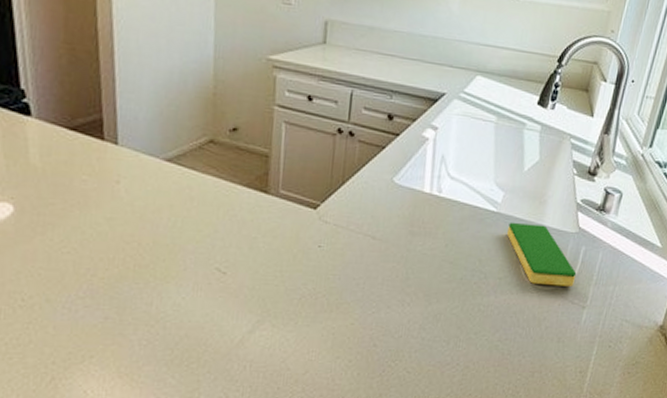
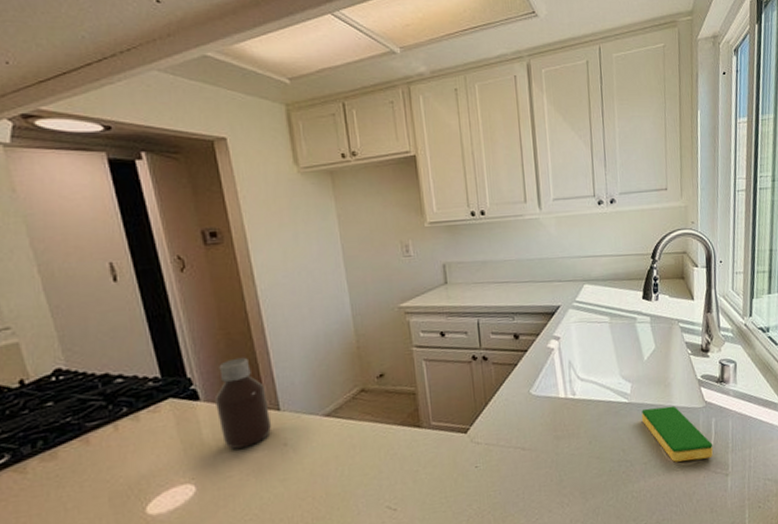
bottle: none [47,77,107,177] -> present [214,357,272,449]

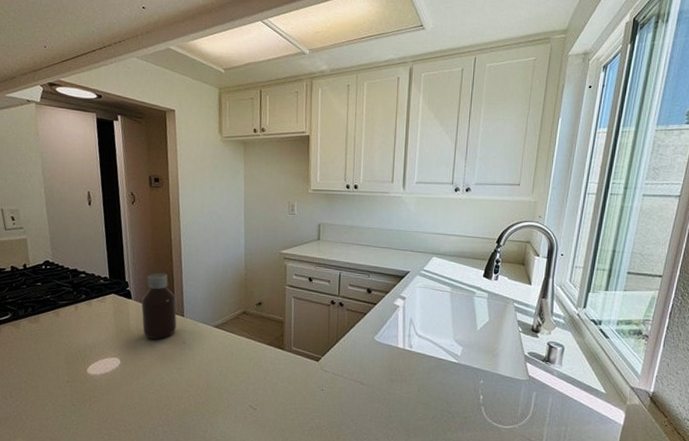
dish sponge: present [641,405,713,462] -> none [468,372,531,426]

